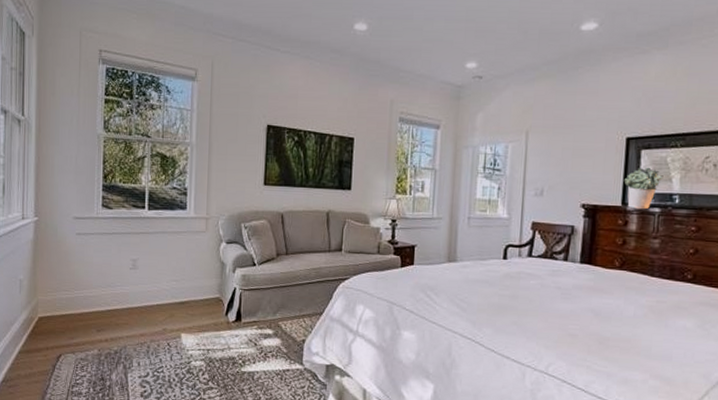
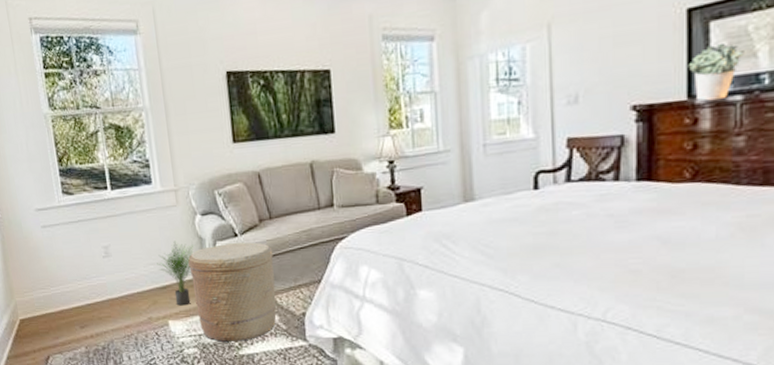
potted plant: none [179,262,215,322] -> present [157,240,194,306]
basket: none [208,271,285,359] -> present [188,242,277,342]

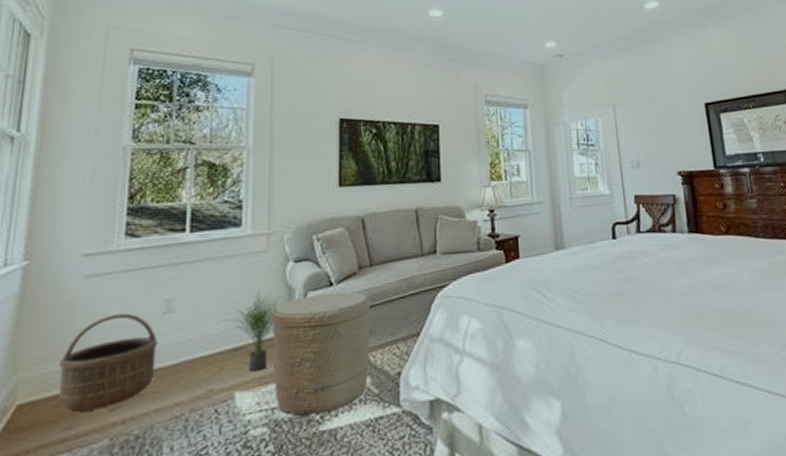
basket: none [39,256,107,327] -> present [58,313,159,412]
potted plant: present [688,42,744,101] -> none [711,129,745,171]

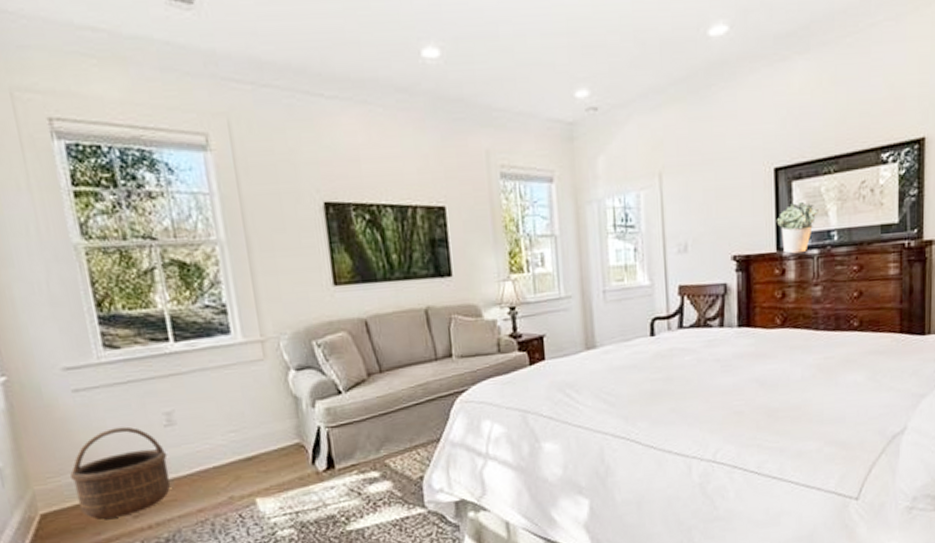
potted plant: present [232,291,280,372] -> none [239,401,287,480]
basket: present [271,291,371,416] -> none [280,399,390,518]
potted plant: none [711,129,745,171] -> present [776,201,819,254]

